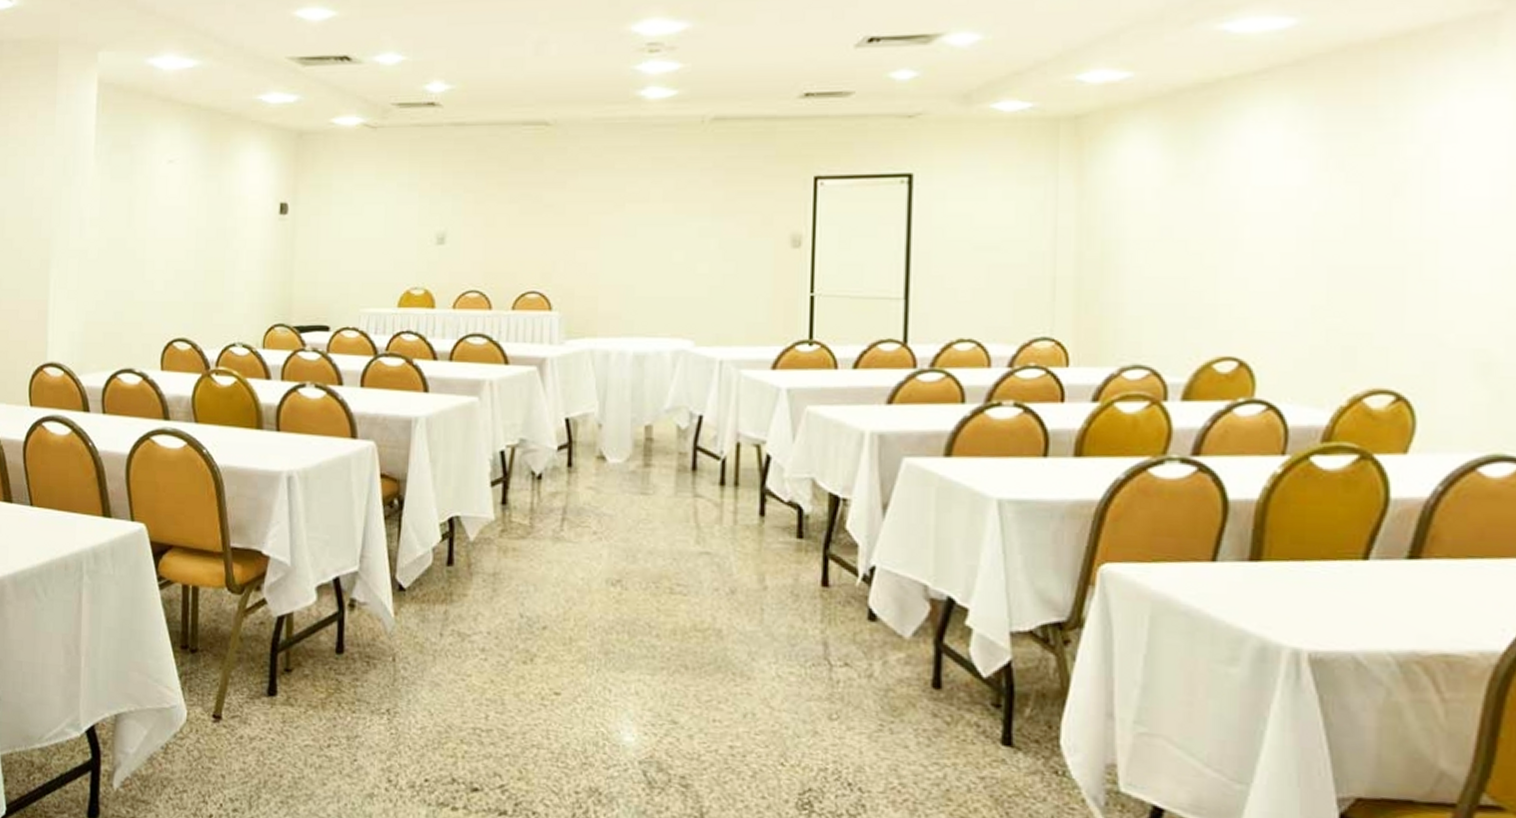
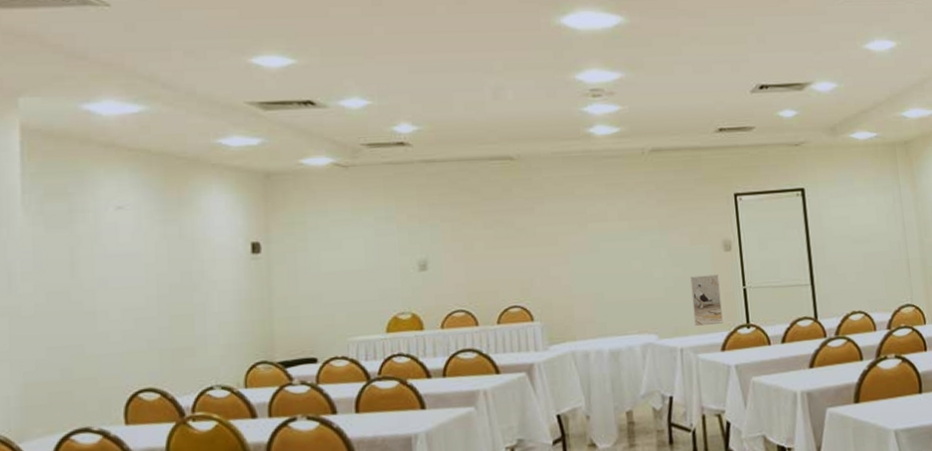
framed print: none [741,275,780,337] -> present [690,274,723,327]

